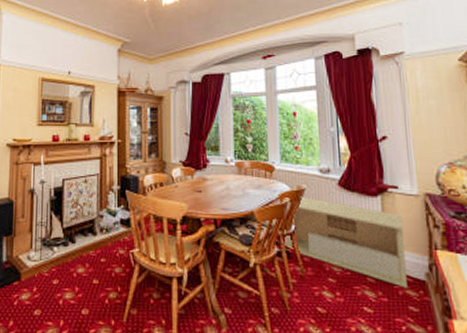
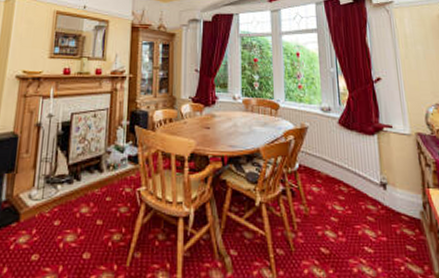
storage bench: present [284,196,407,288] -> none [288,134,404,227]

